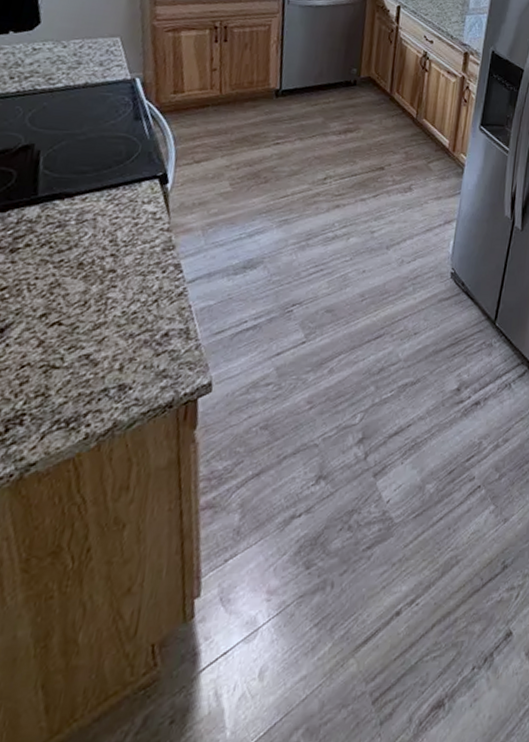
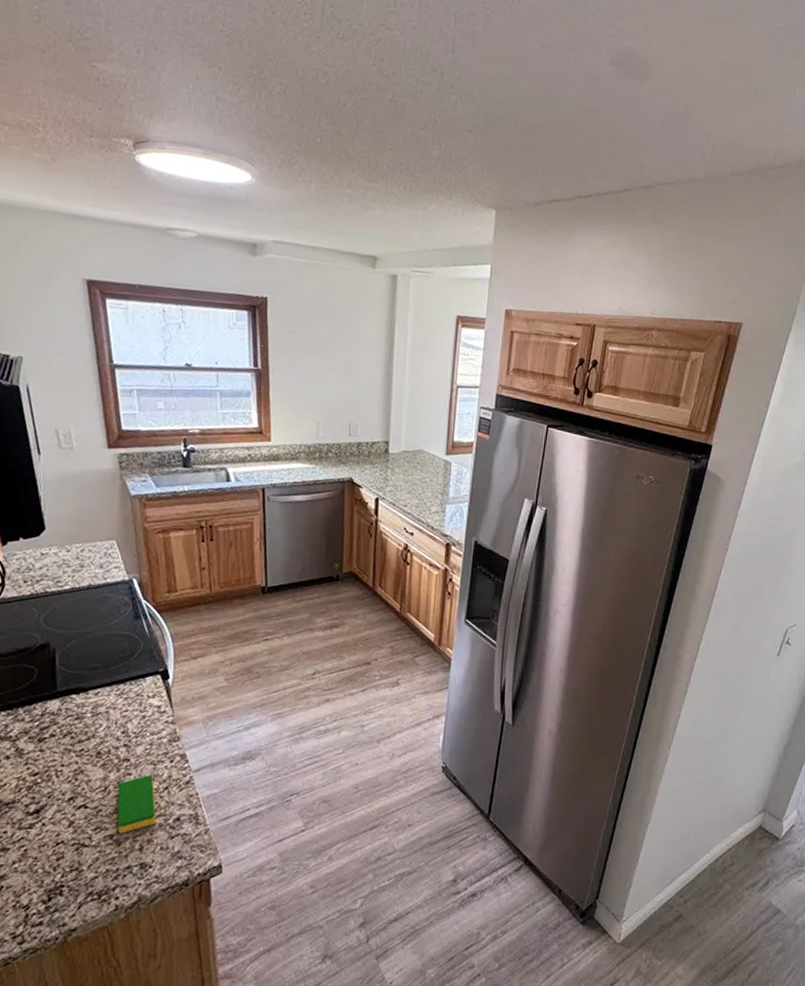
dish sponge: none [95,287,142,353] -> present [117,775,157,834]

